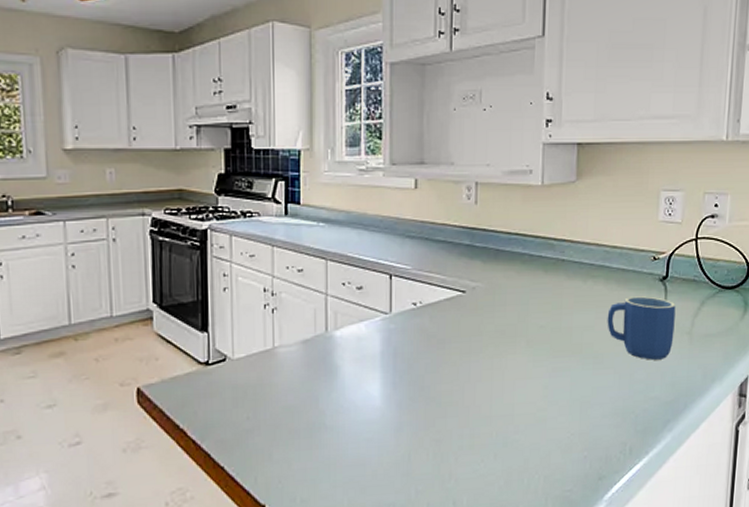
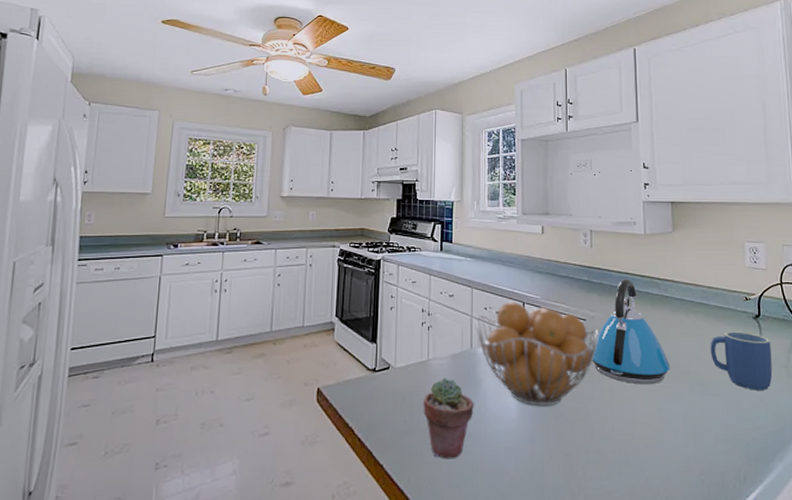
potted succulent: none [269,367,330,456] -> present [423,377,474,459]
fruit basket: none [331,274,481,392] -> present [475,302,599,407]
kettle: none [470,241,560,361] -> present [591,279,670,385]

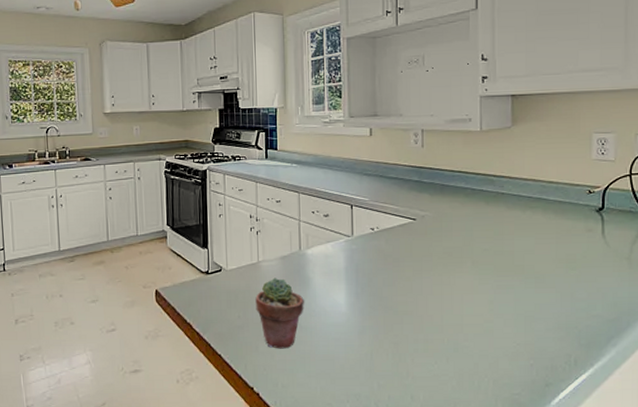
fruit basket: present [475,302,599,407] -> none [303,205,430,302]
kettle: present [591,279,670,385] -> none [421,177,503,279]
mug: present [710,331,773,390] -> none [546,225,613,282]

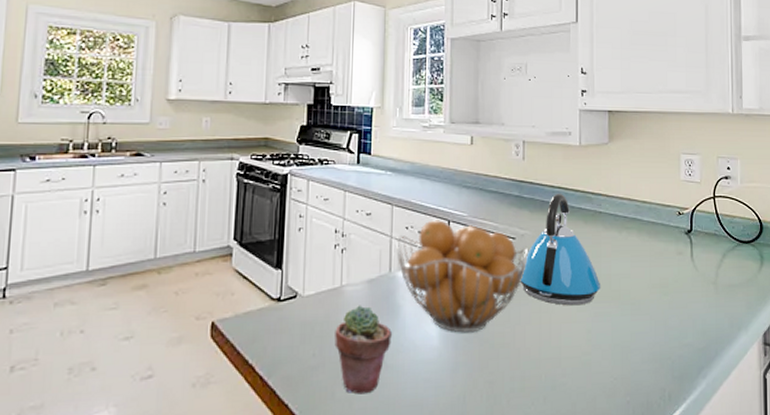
fruit basket: none [303,205,430,302] -> present [395,220,529,333]
kettle: none [421,177,503,279] -> present [520,194,600,306]

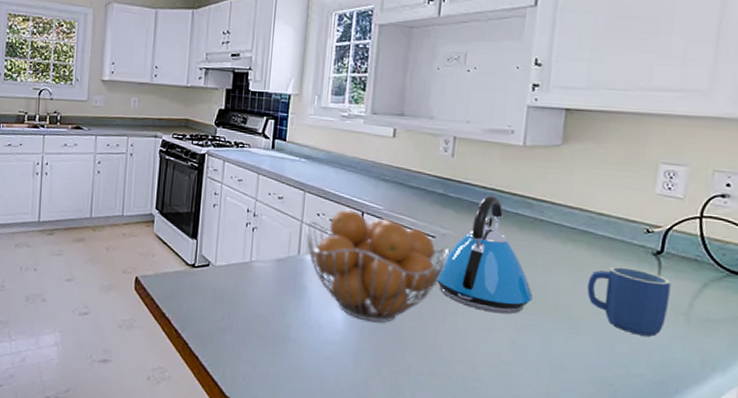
potted succulent: present [334,305,392,394] -> none [242,281,297,361]
mug: none [641,247,701,308] -> present [587,266,671,337]

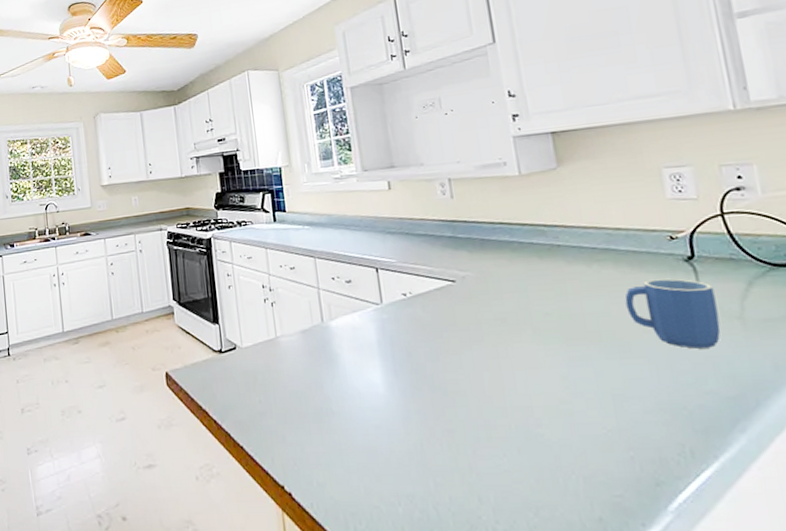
fruit basket: present [305,209,450,324] -> none [323,268,474,381]
kettle: present [436,196,532,314] -> none [466,230,572,350]

